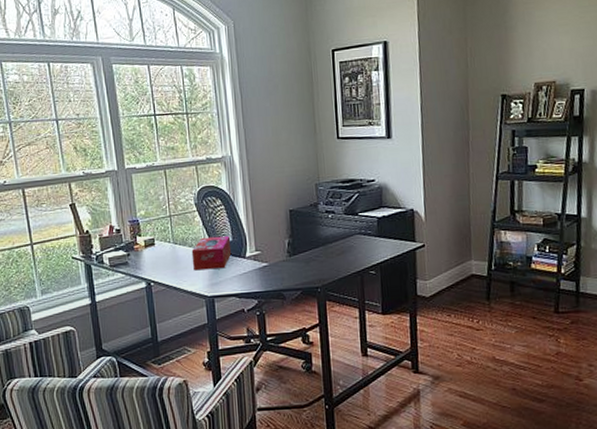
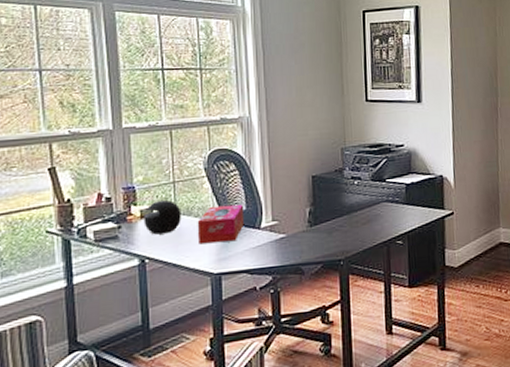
speaker: none [147,231,178,262] -> present [143,199,181,235]

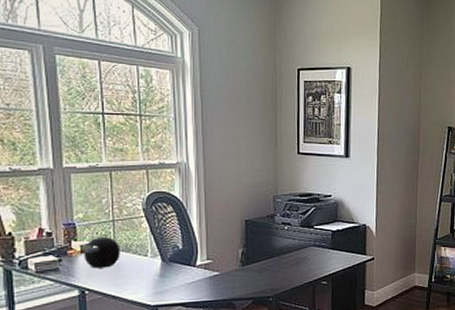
tissue box: present [197,204,245,245] -> none [135,243,181,279]

